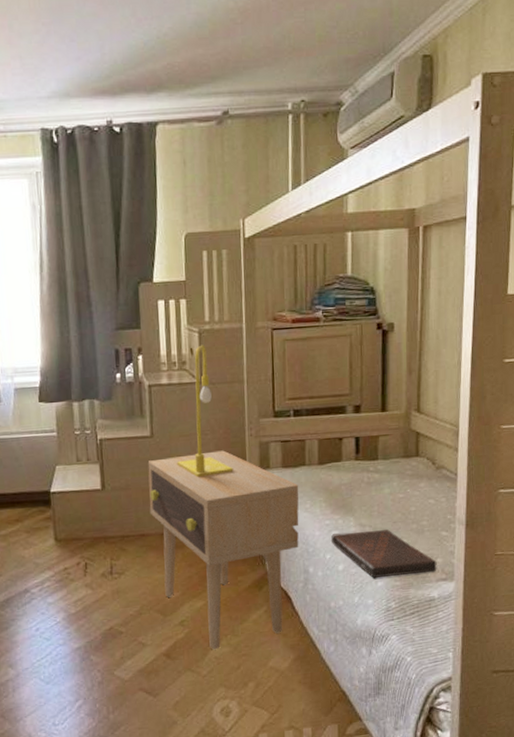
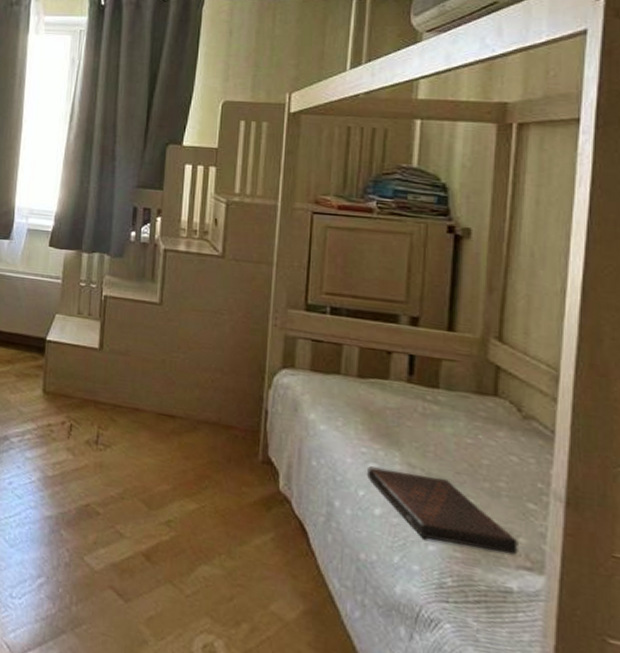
side table: present [147,450,299,650] -> none [147,329,330,572]
table lamp: present [177,345,233,478] -> none [185,217,250,363]

